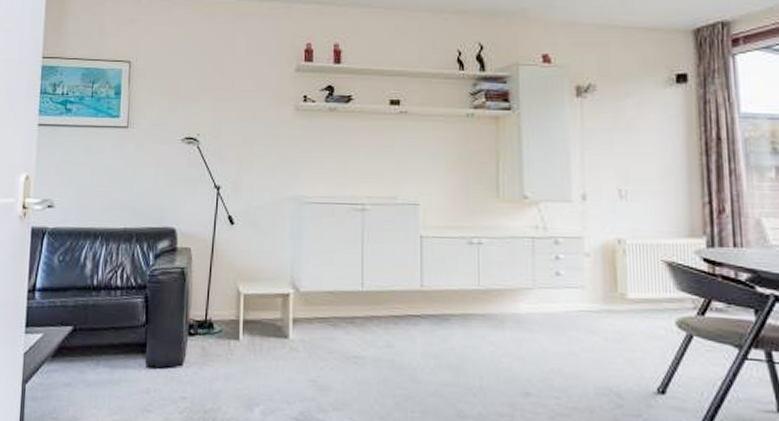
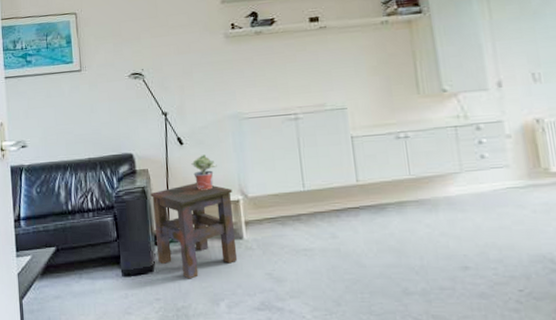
side table: none [190,269,283,378] -> present [150,183,238,279]
potted plant: none [240,238,269,279] -> present [191,155,217,190]

